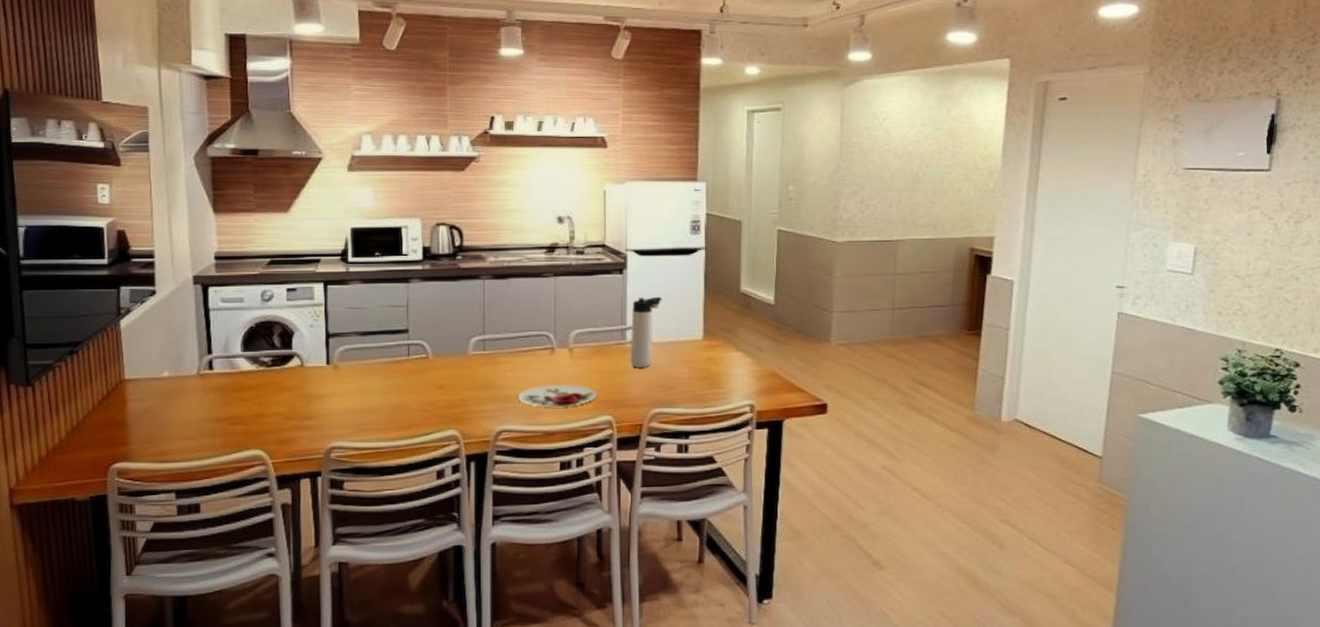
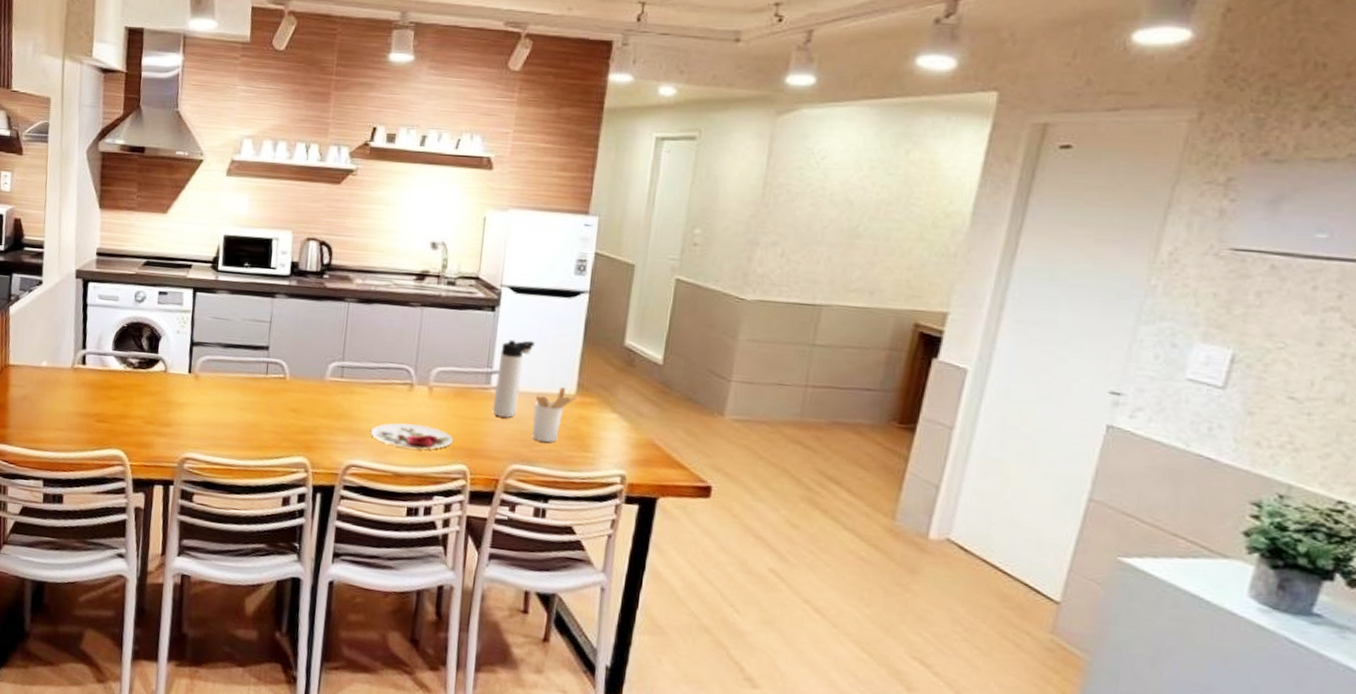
utensil holder: none [667,334,705,386] -> present [532,387,577,443]

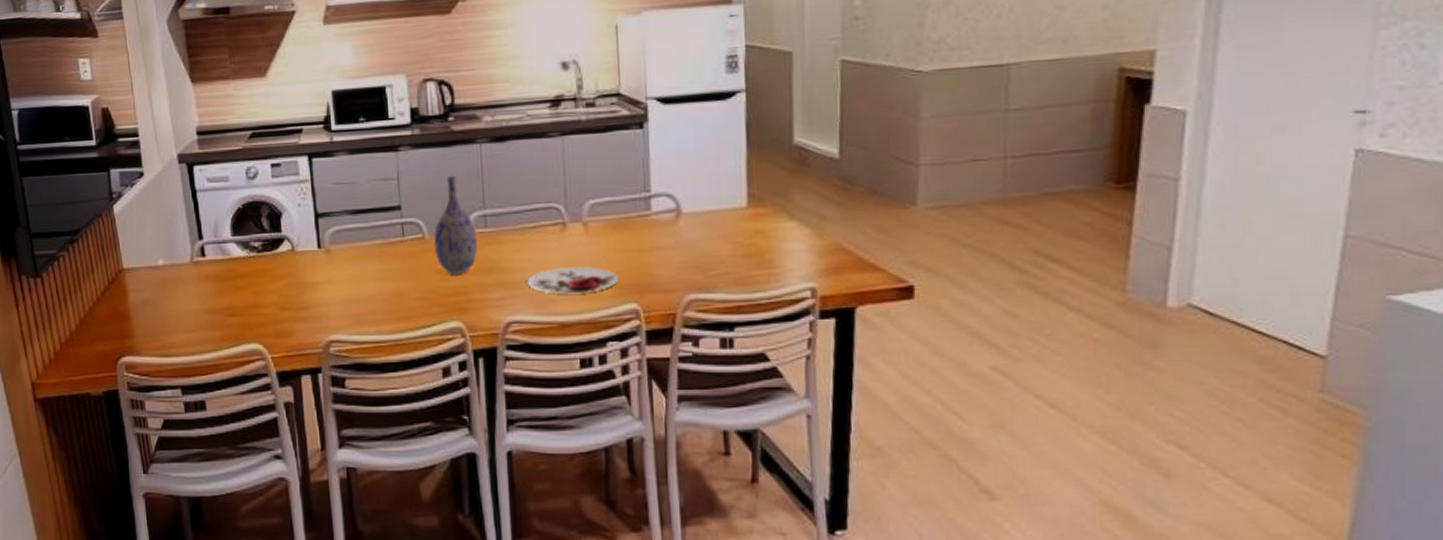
vase: none [293,326,333,416] -> present [434,175,478,274]
thermos bottle: present [492,340,535,418] -> none [656,154,693,244]
utensil holder: present [532,387,577,443] -> none [702,201,750,265]

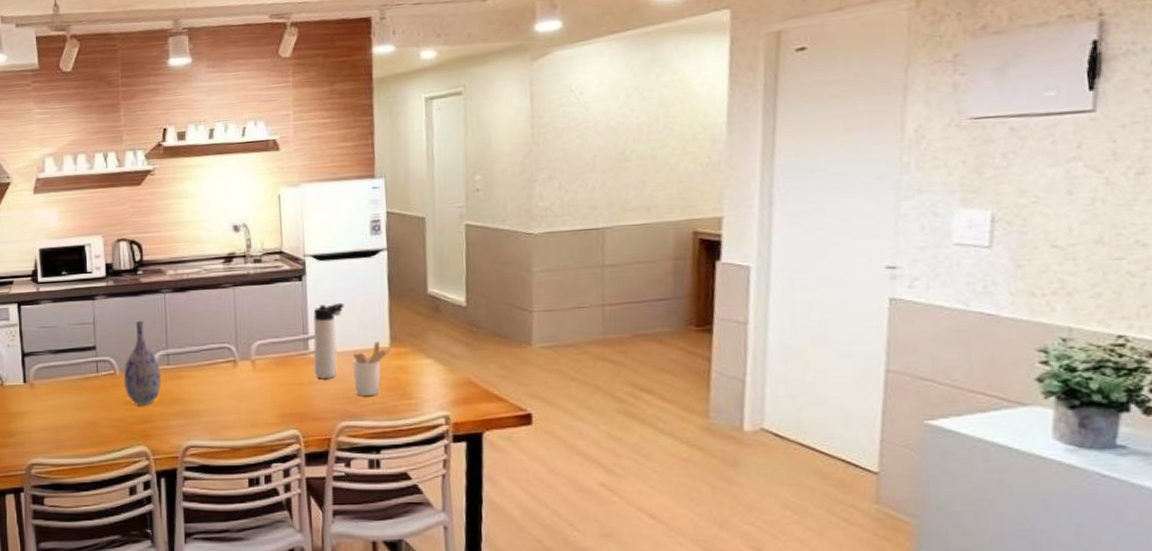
plate: present [527,266,620,294] -> none [203,398,283,422]
thermos bottle: none [656,154,693,244] -> present [313,302,344,379]
utensil holder: none [702,201,750,265] -> present [352,342,392,397]

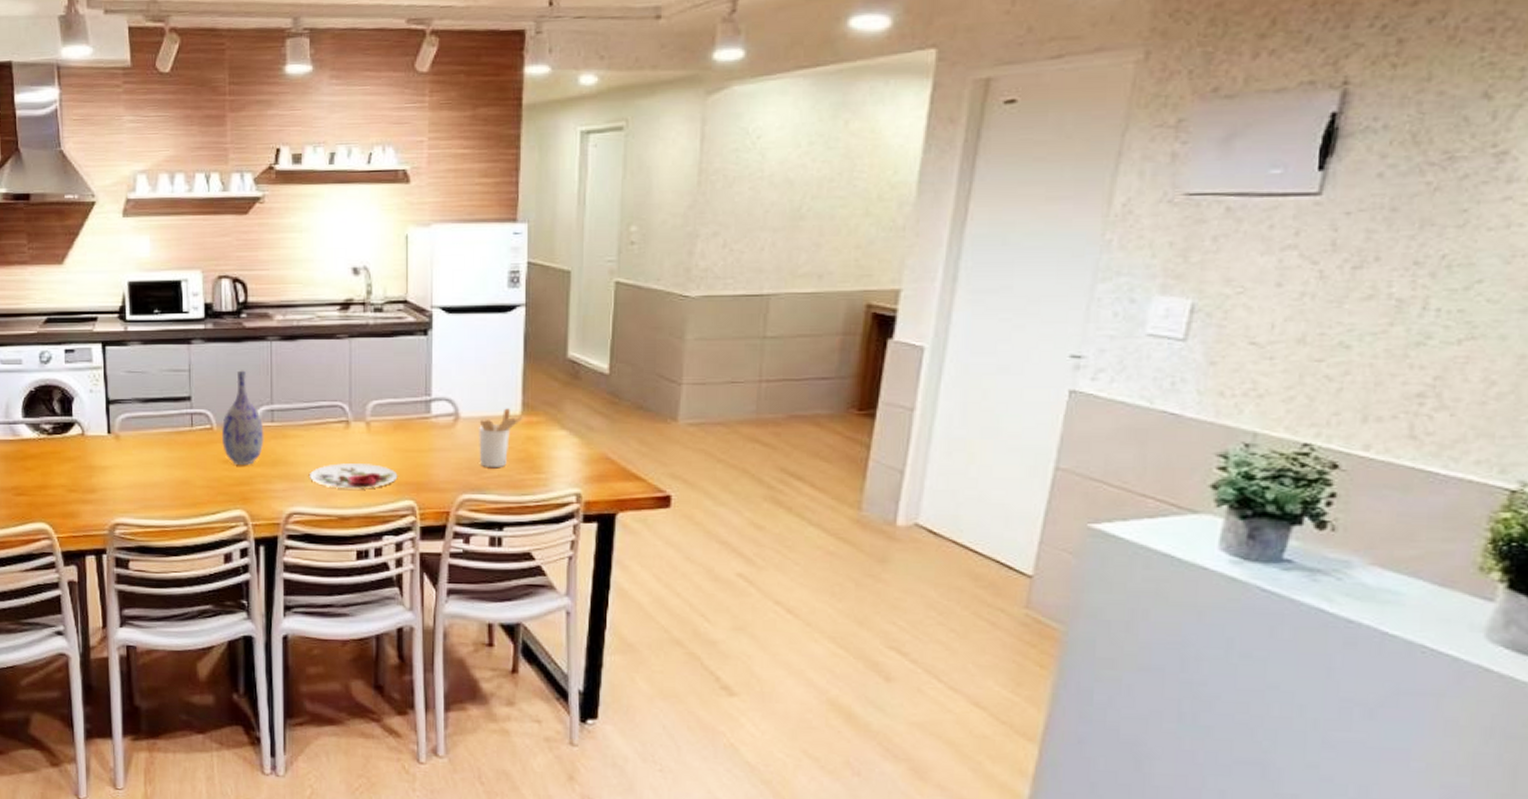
plate: none [203,398,283,422] -> present [310,463,398,489]
thermos bottle: present [313,302,344,379] -> none [435,362,473,446]

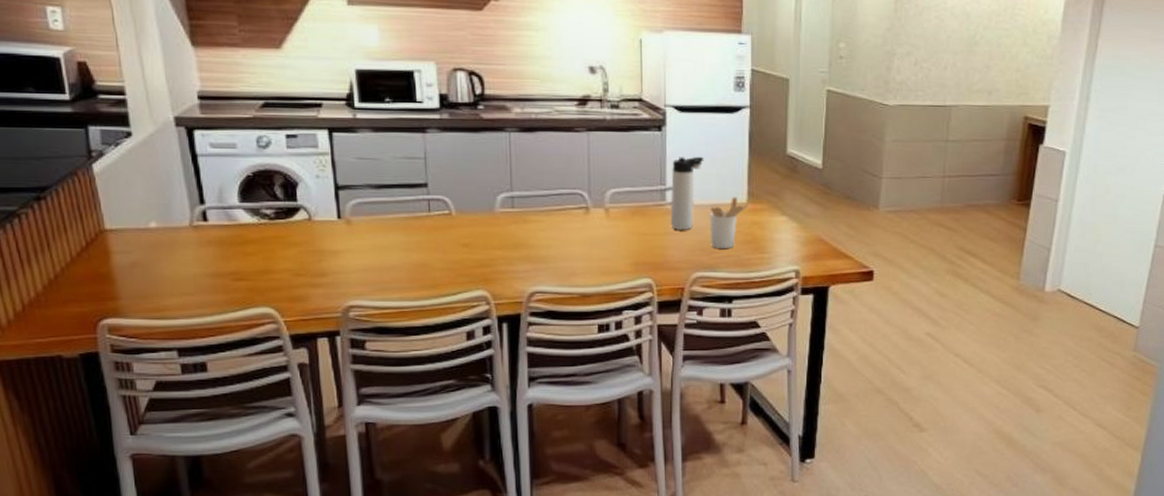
vase: present [222,370,264,465] -> none [461,159,505,248]
plate: present [310,463,398,489] -> none [551,246,636,269]
thermos bottle: none [435,362,473,446] -> present [670,156,704,230]

